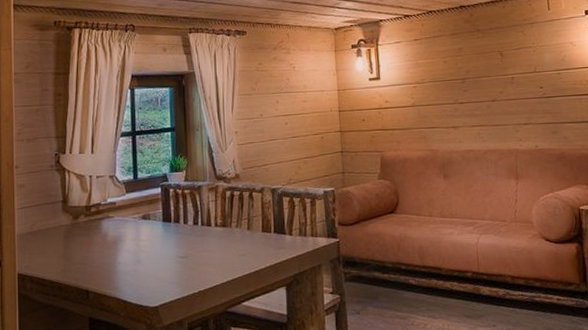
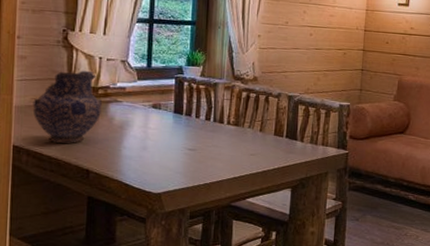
pottery: none [33,190,96,266] -> present [32,70,103,143]

